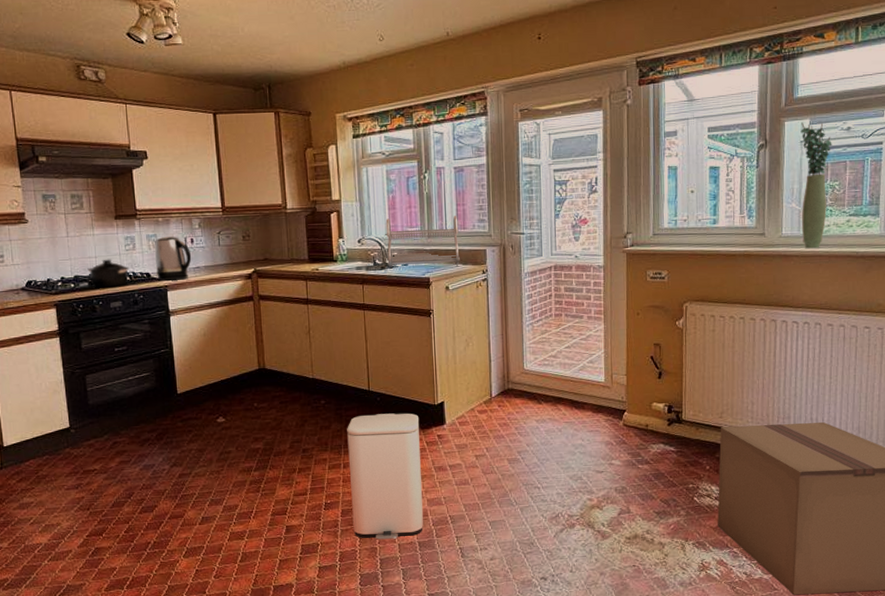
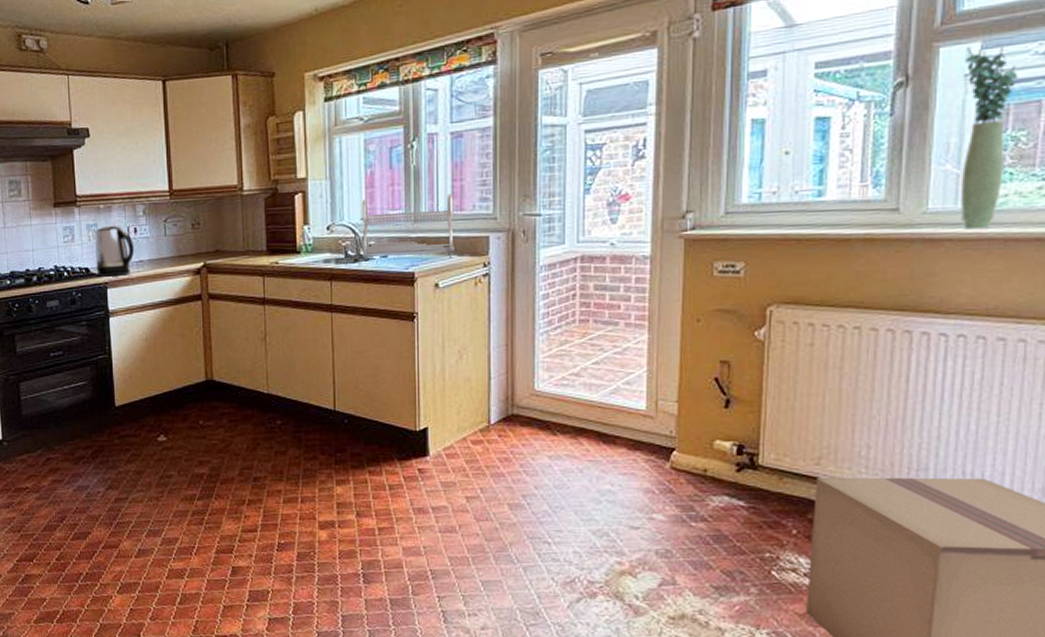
saucepan: present [87,259,130,288] -> none [24,252,68,285]
pedal bin: present [347,413,424,541] -> none [306,439,398,594]

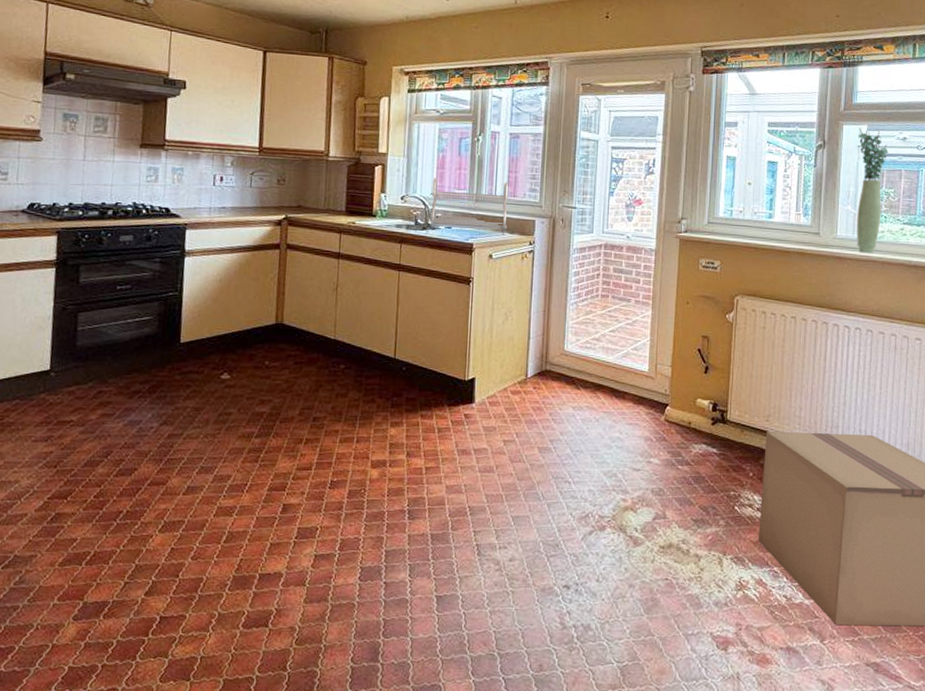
kettle: present [95,226,135,277] -> none [177,172,219,219]

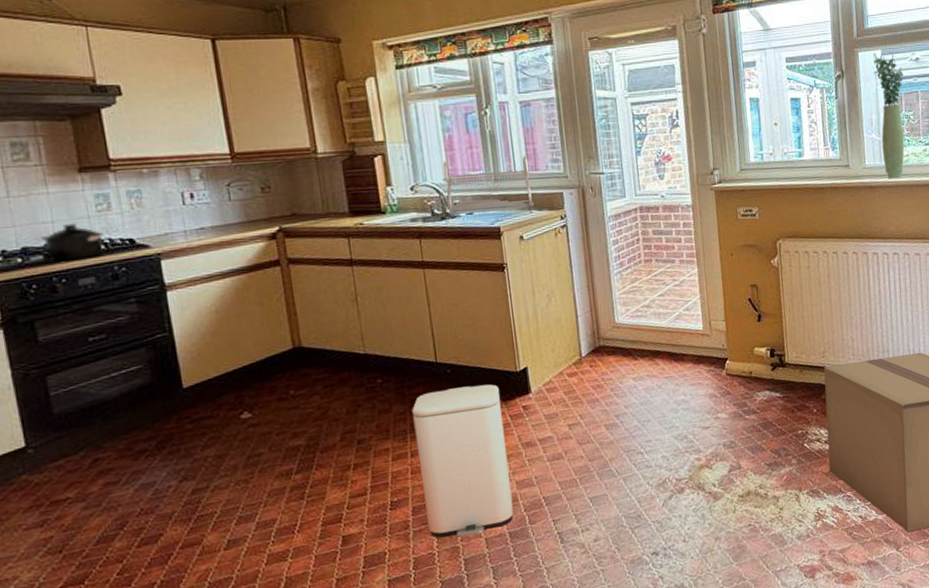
saucepan: none [100,188,148,220] -> present [41,223,104,262]
pedal bin: none [359,385,447,530] -> present [412,384,514,538]

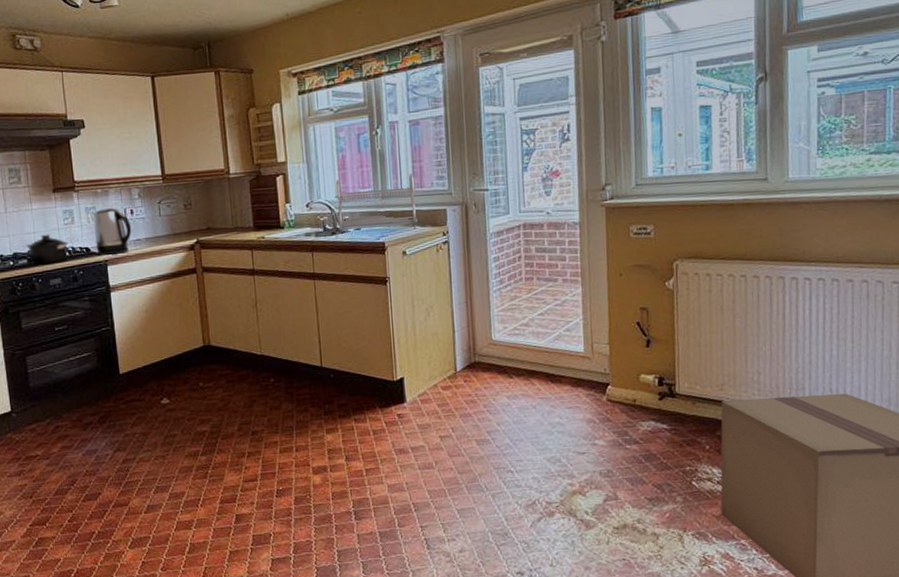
kettle: none [139,192,193,248] -> present [94,208,132,255]
pedal bin: present [412,384,514,538] -> none [298,391,385,531]
vase: present [873,53,905,179] -> none [807,49,846,194]

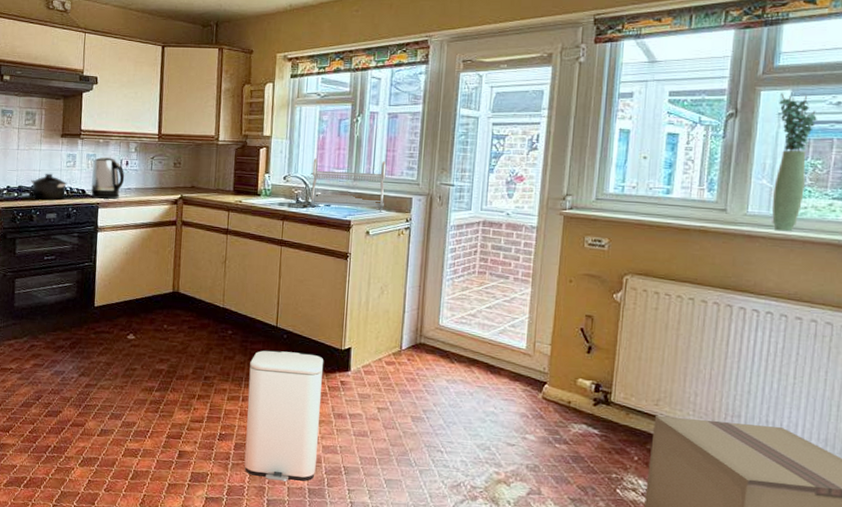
pedal bin: none [298,391,385,531] -> present [244,350,324,483]
vase: none [807,49,846,194] -> present [772,93,817,232]

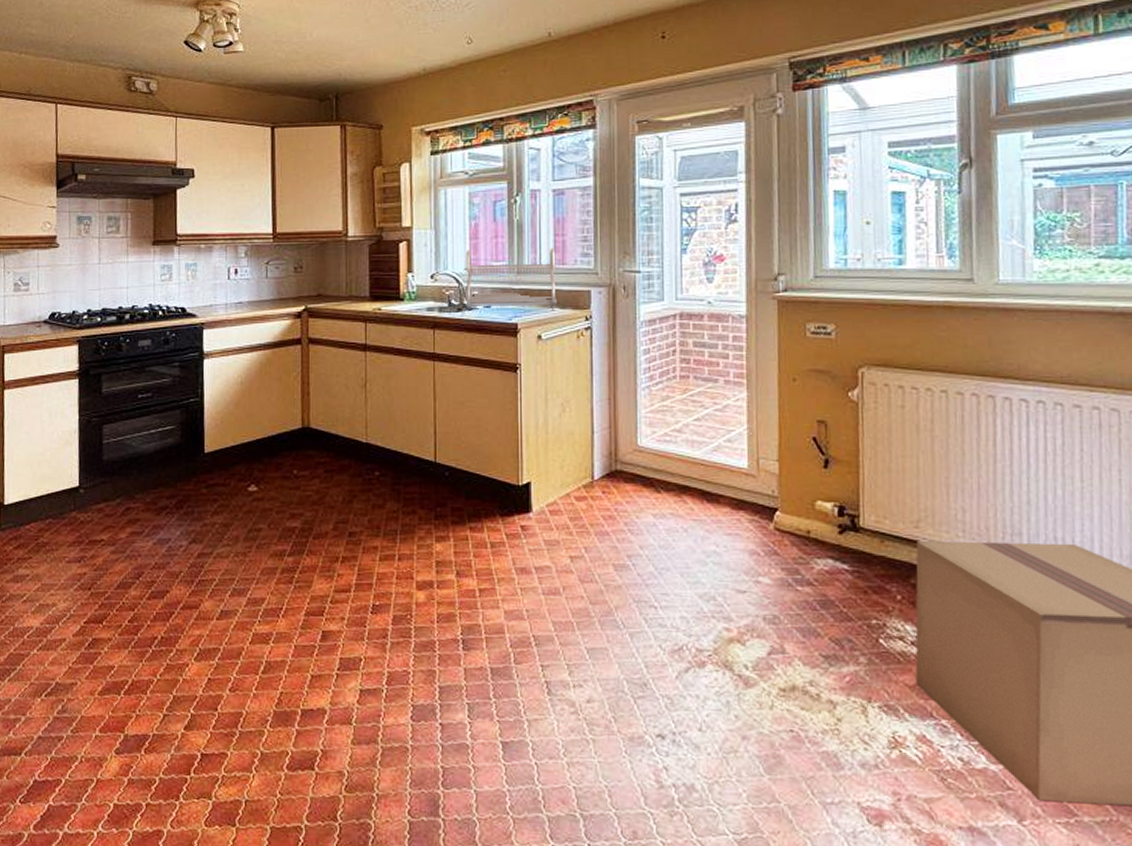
saucepan: present [31,173,68,200] -> none [117,290,164,323]
kettle: present [91,157,125,199] -> none [193,266,234,317]
pedal bin: present [244,350,324,483] -> none [405,493,499,663]
vase: present [772,93,817,232] -> none [1020,136,1068,301]

